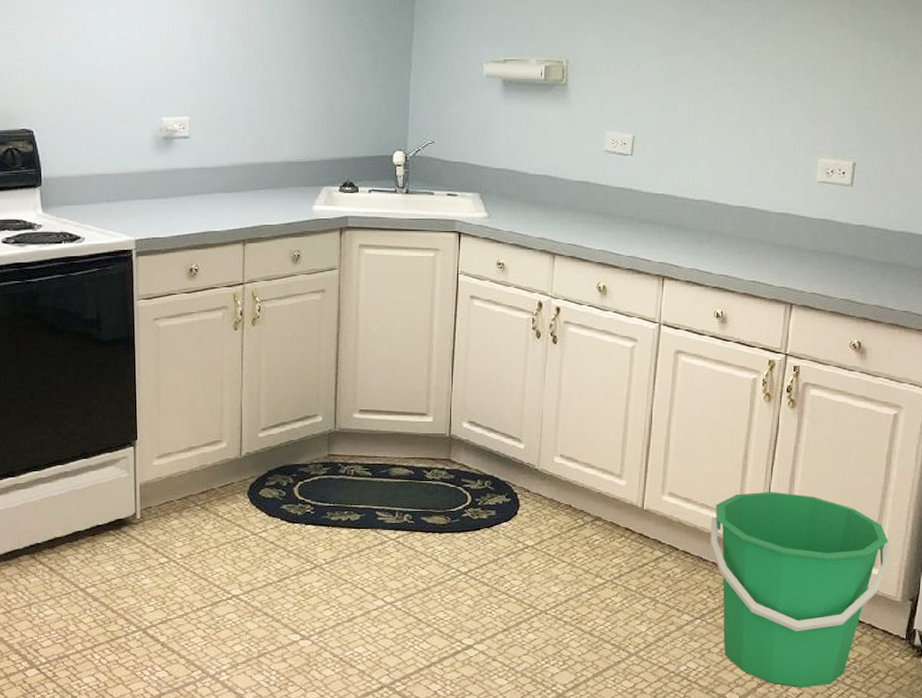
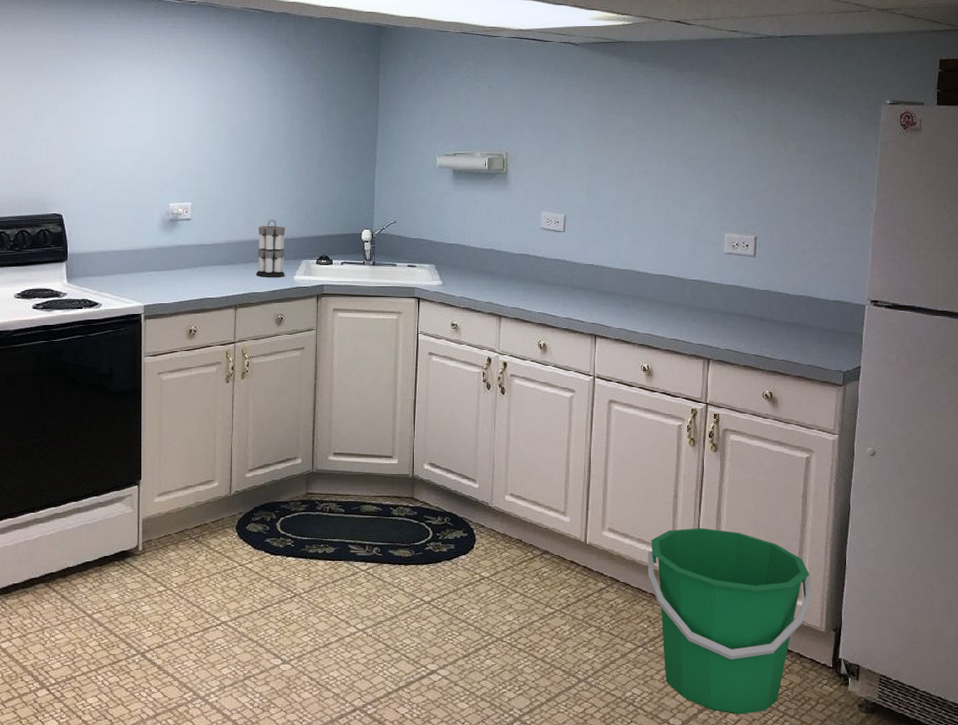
spice rack: none [268,137,303,207] -> present [256,219,286,277]

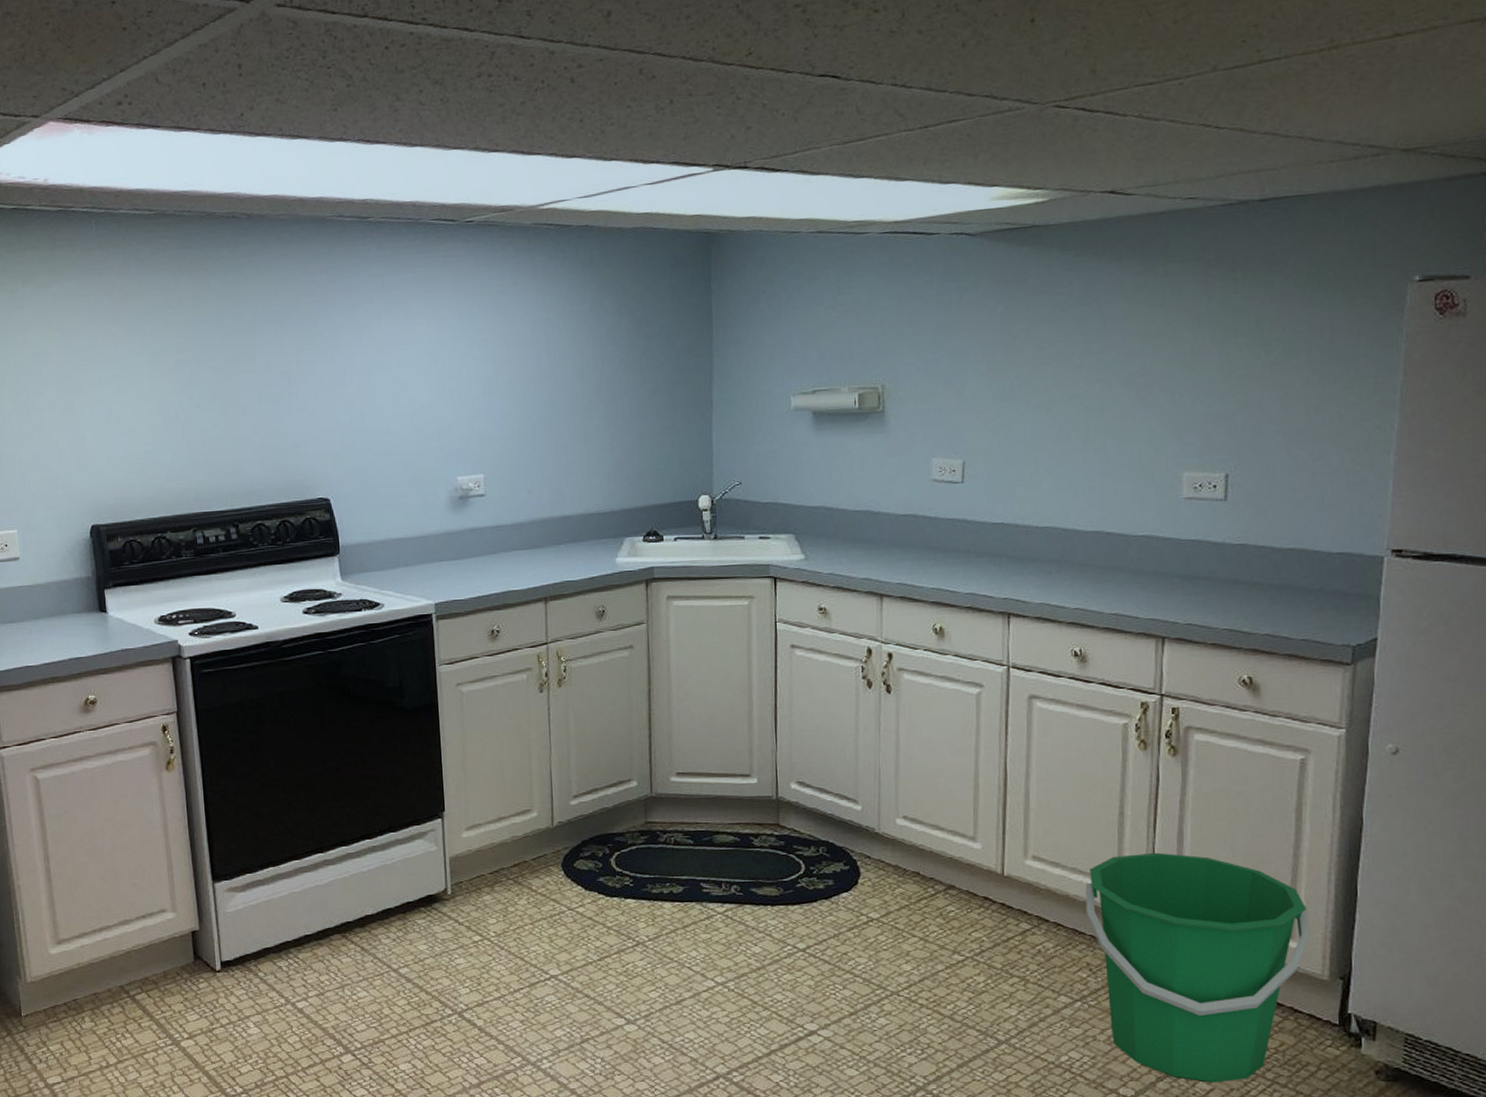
spice rack: present [256,219,286,277] -> none [568,488,605,562]

